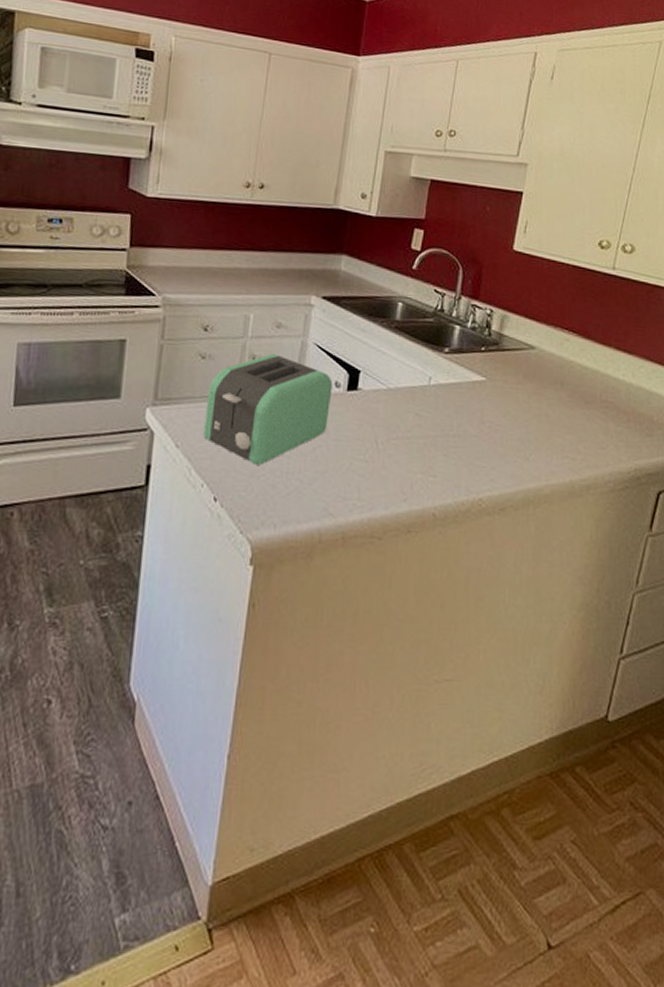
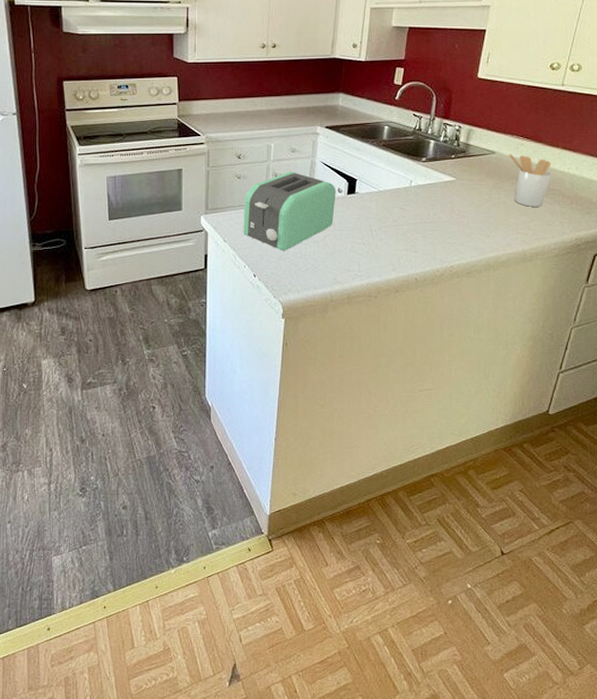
utensil holder: none [552,350,605,423] -> present [509,153,552,207]

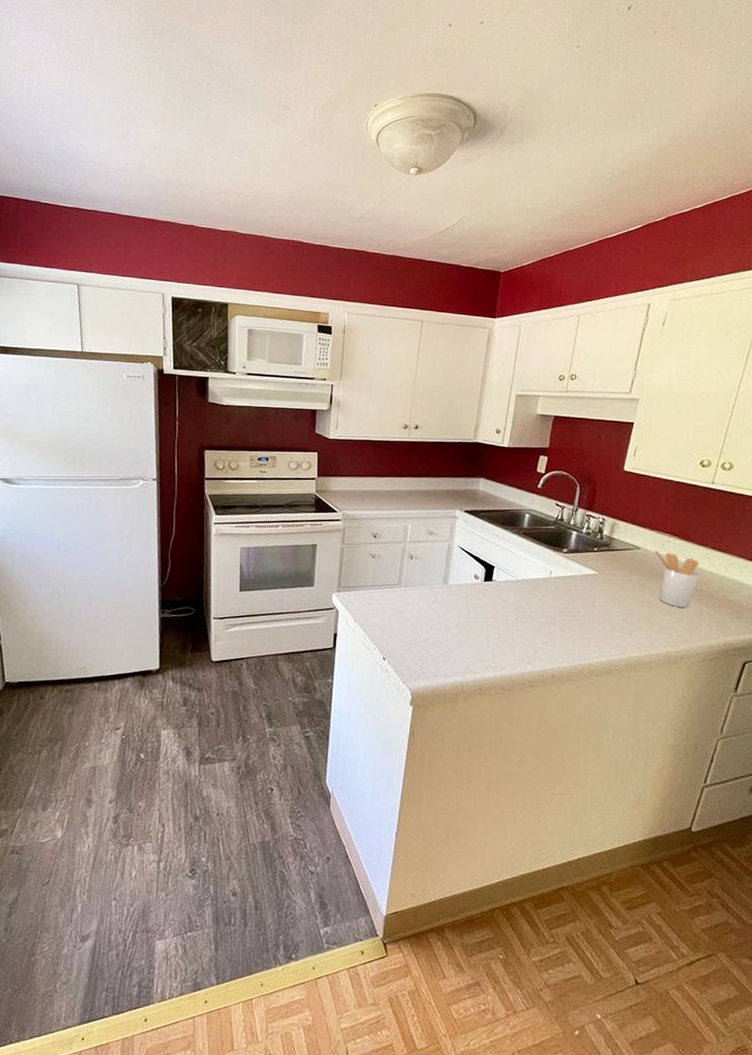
toaster: present [243,171,336,251] -> none [375,553,473,635]

